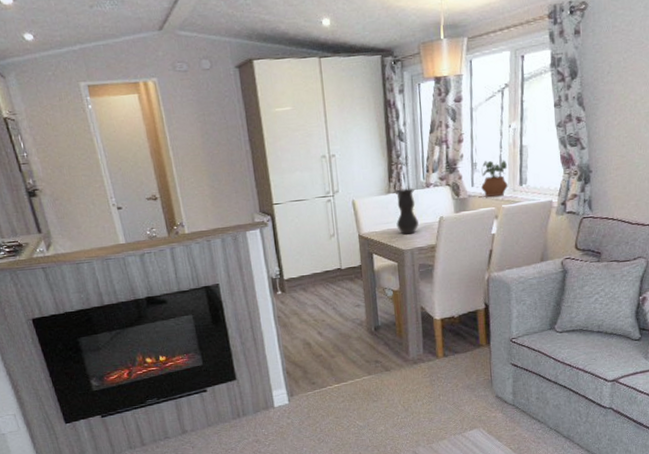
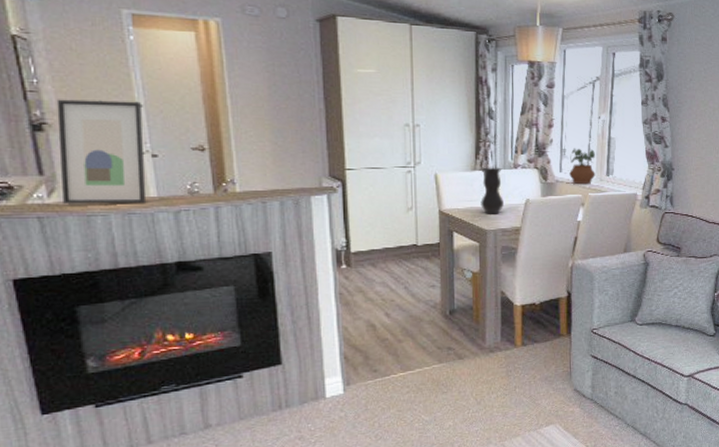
picture frame: none [42,162,118,256] -> present [56,99,147,206]

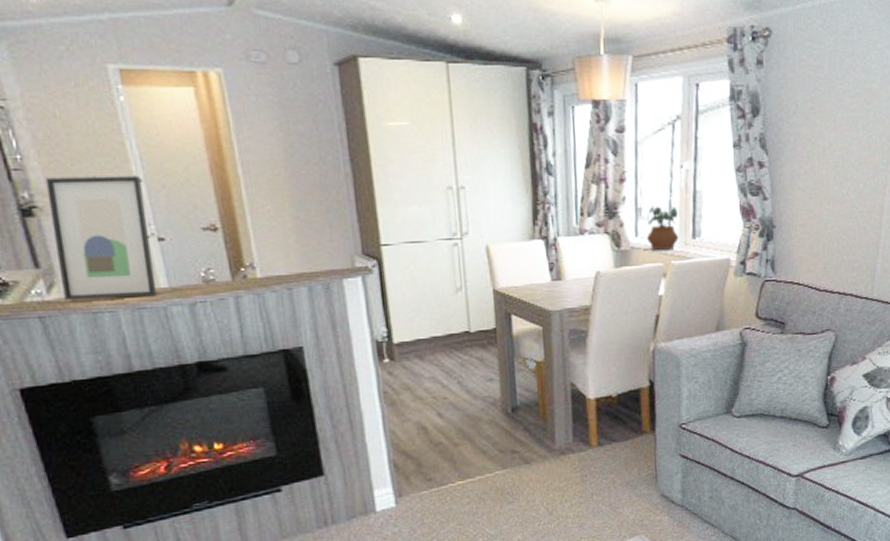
vase: present [480,167,504,216] -> none [542,234,570,293]

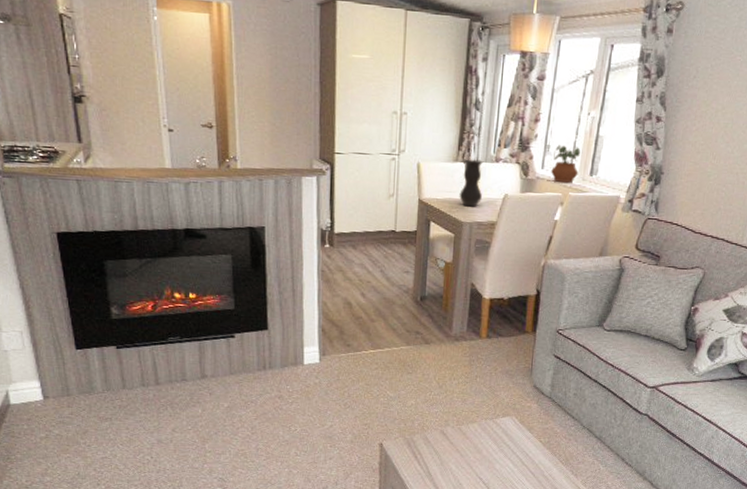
picture frame: present [45,175,158,301] -> none [93,74,164,174]
vase: none [542,234,570,293] -> present [459,159,484,208]

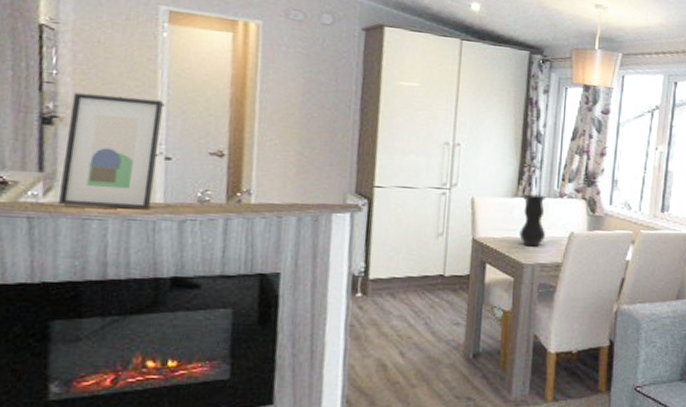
picture frame: none [93,74,164,174] -> present [58,92,165,210]
potted plant: present [551,144,580,183] -> none [620,179,650,220]

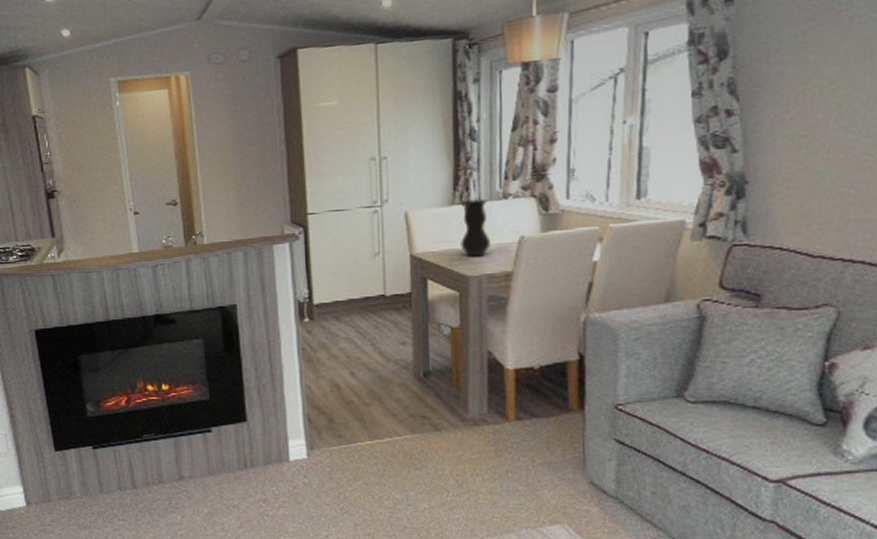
picture frame: present [58,92,165,210] -> none [63,163,131,263]

